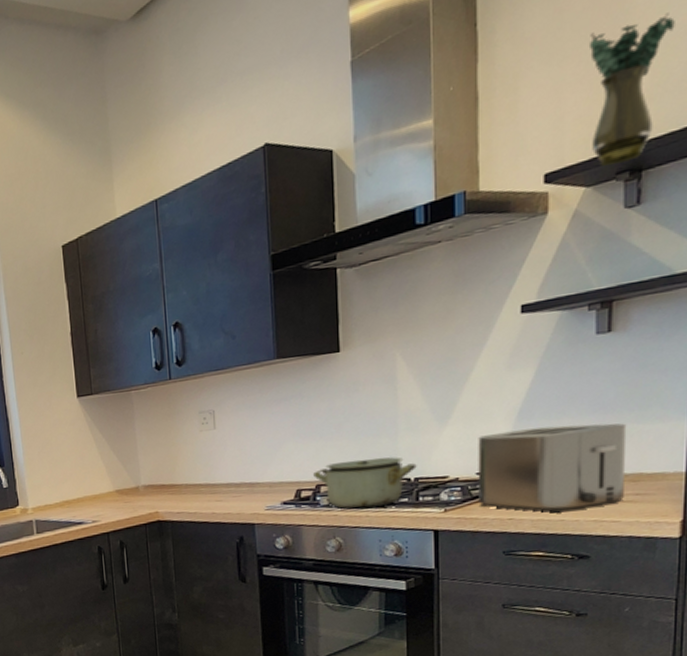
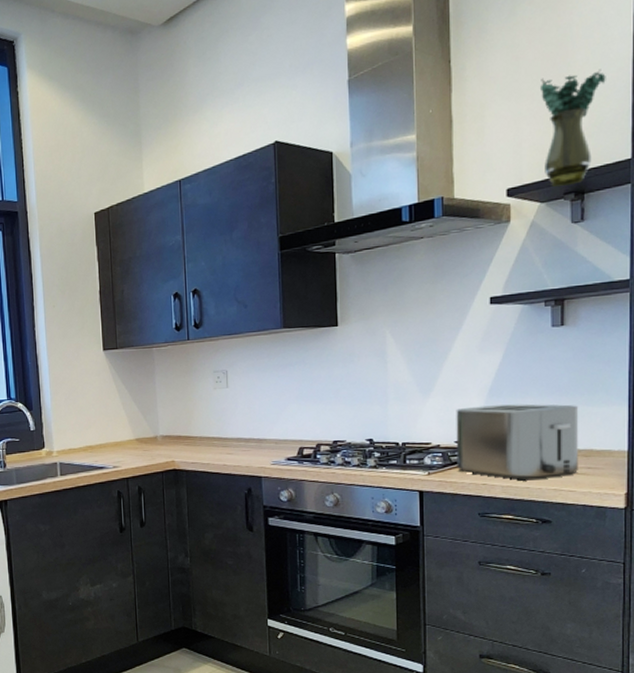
cooking pot: present [313,457,417,509] -> none [314,422,404,468]

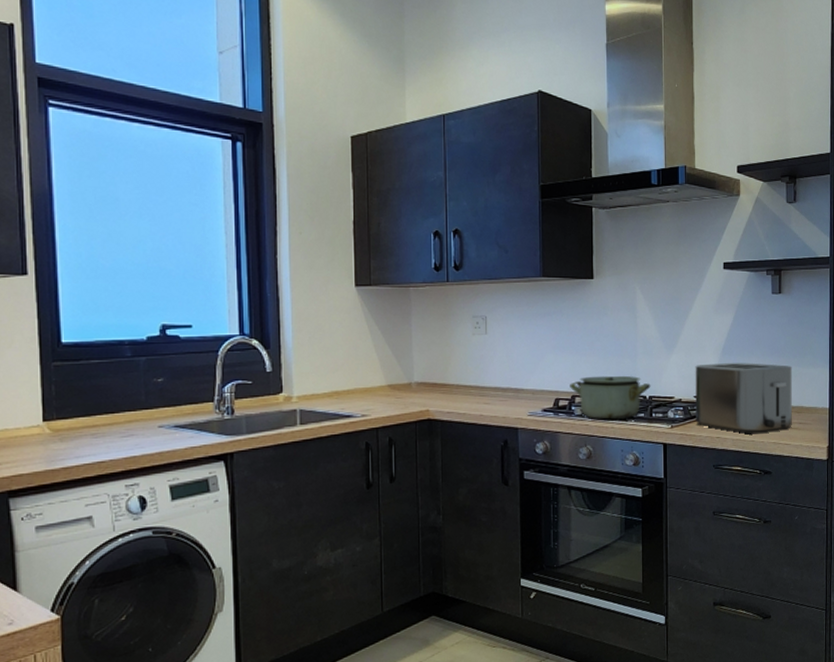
cooking pot: none [314,422,404,468] -> present [570,375,651,420]
vase: present [539,69,606,188] -> none [762,72,812,170]

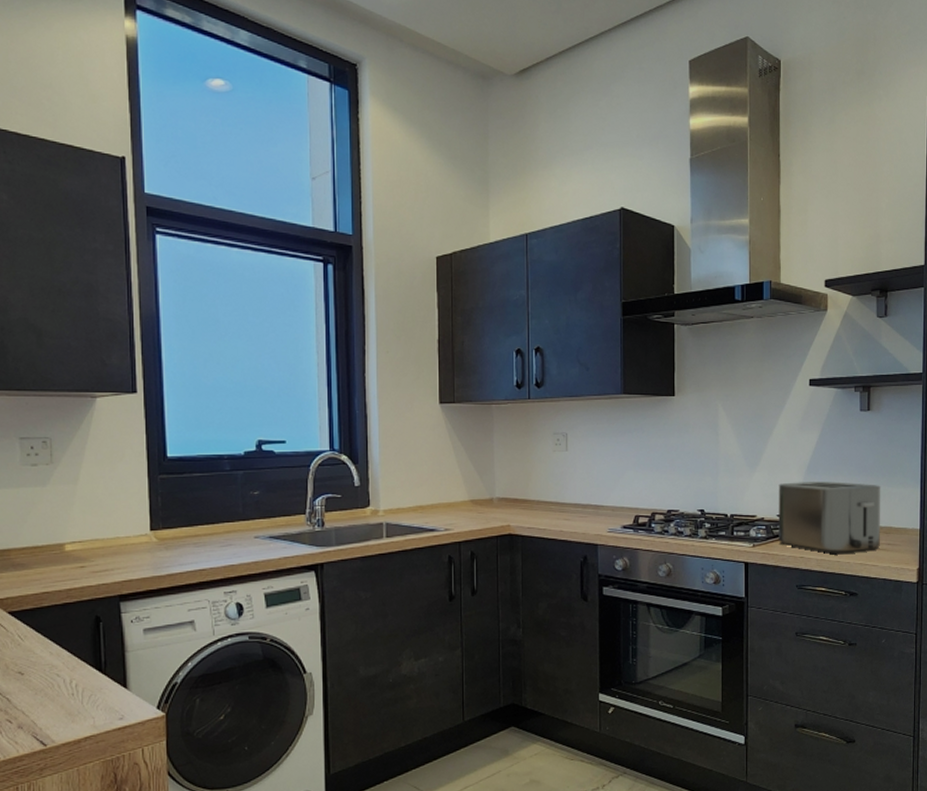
cooking pot: present [570,375,651,420] -> none [650,493,732,538]

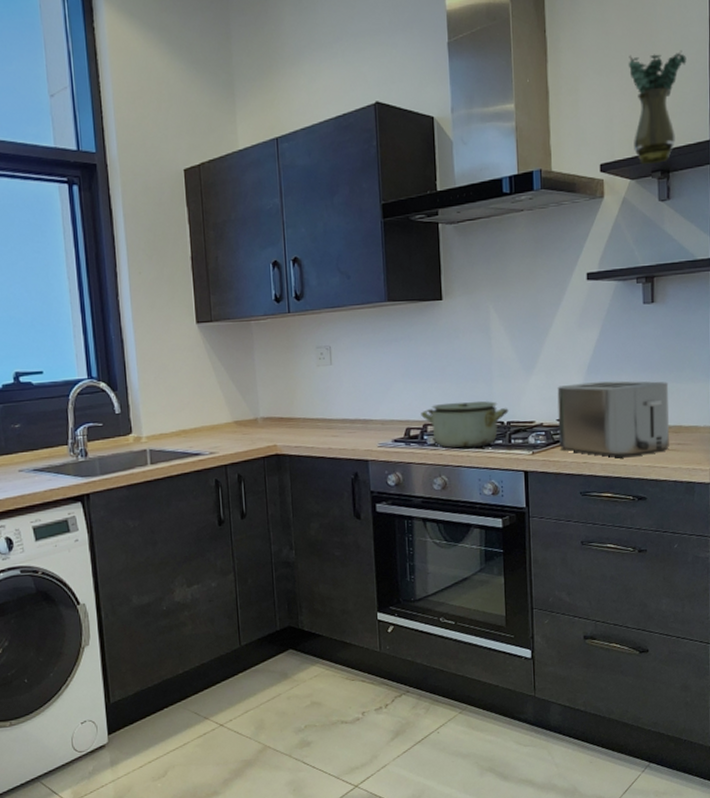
cooking pot: none [650,493,732,538] -> present [421,400,509,448]
vase: none [853,182,905,284] -> present [628,50,687,165]

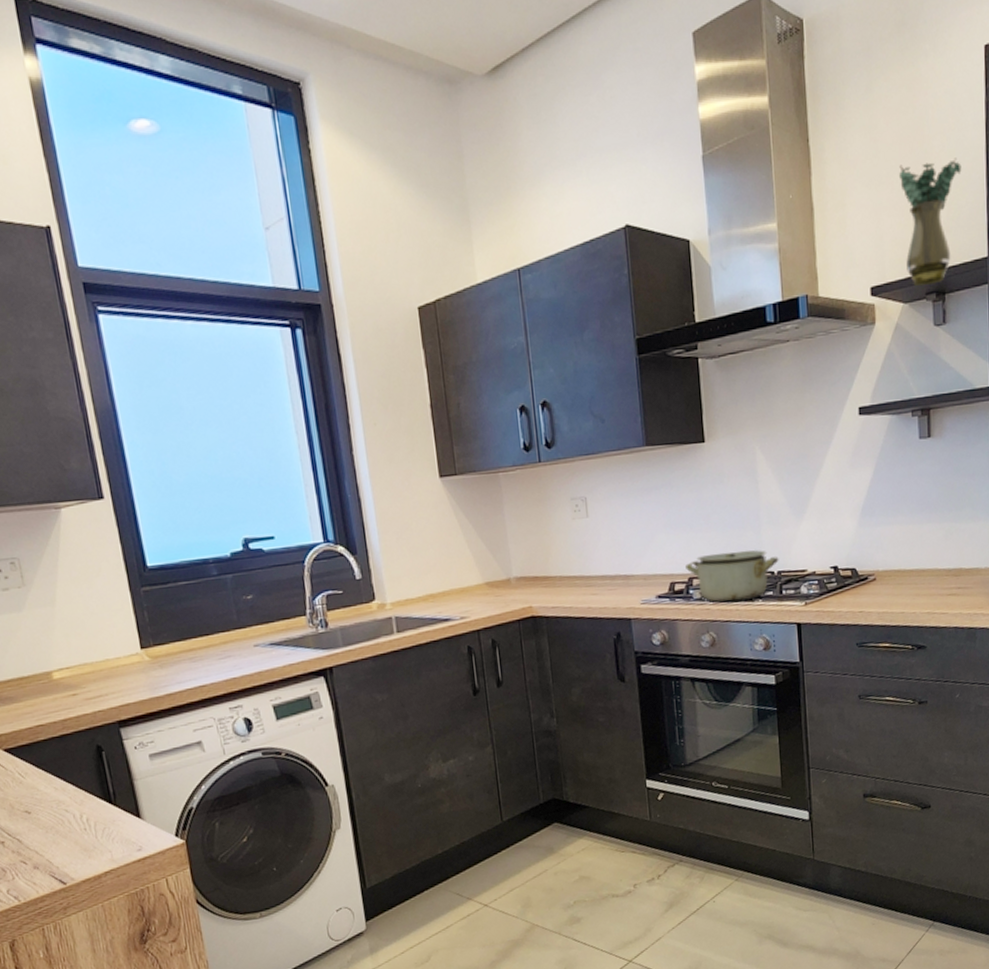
toaster: present [557,381,670,458] -> none [830,522,949,606]

